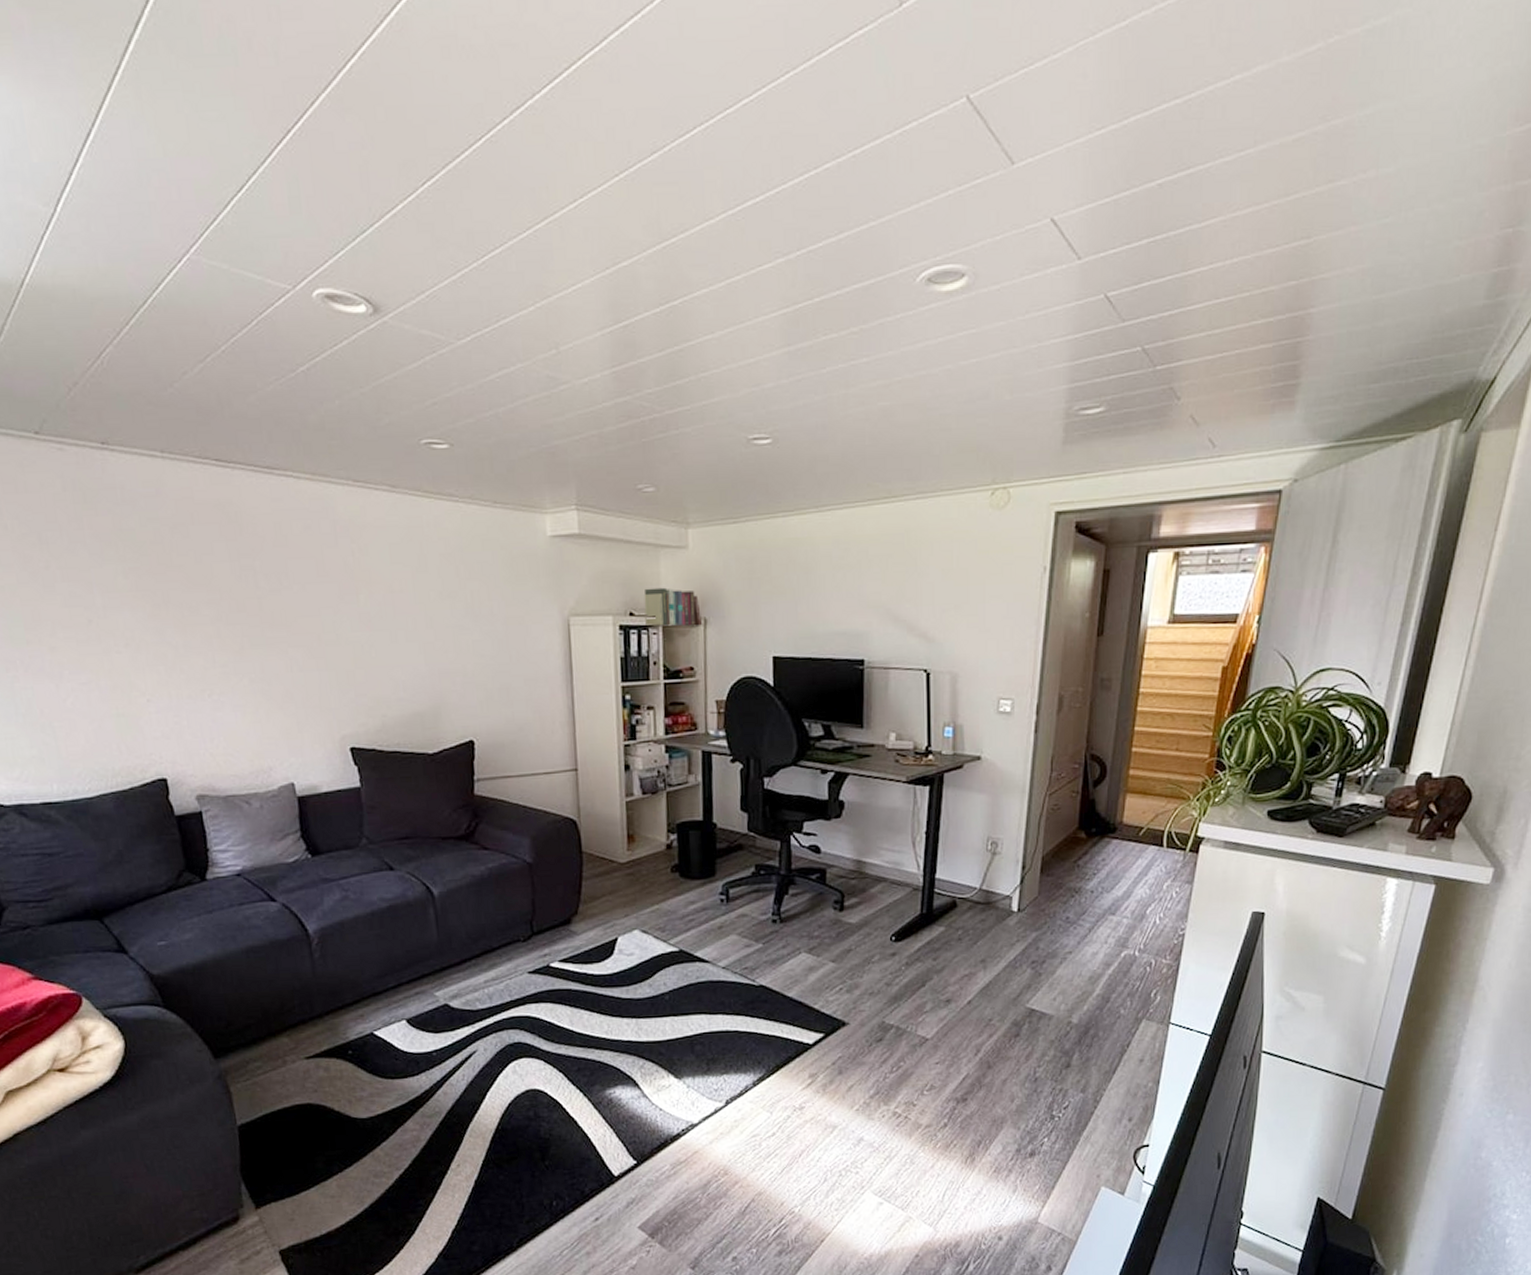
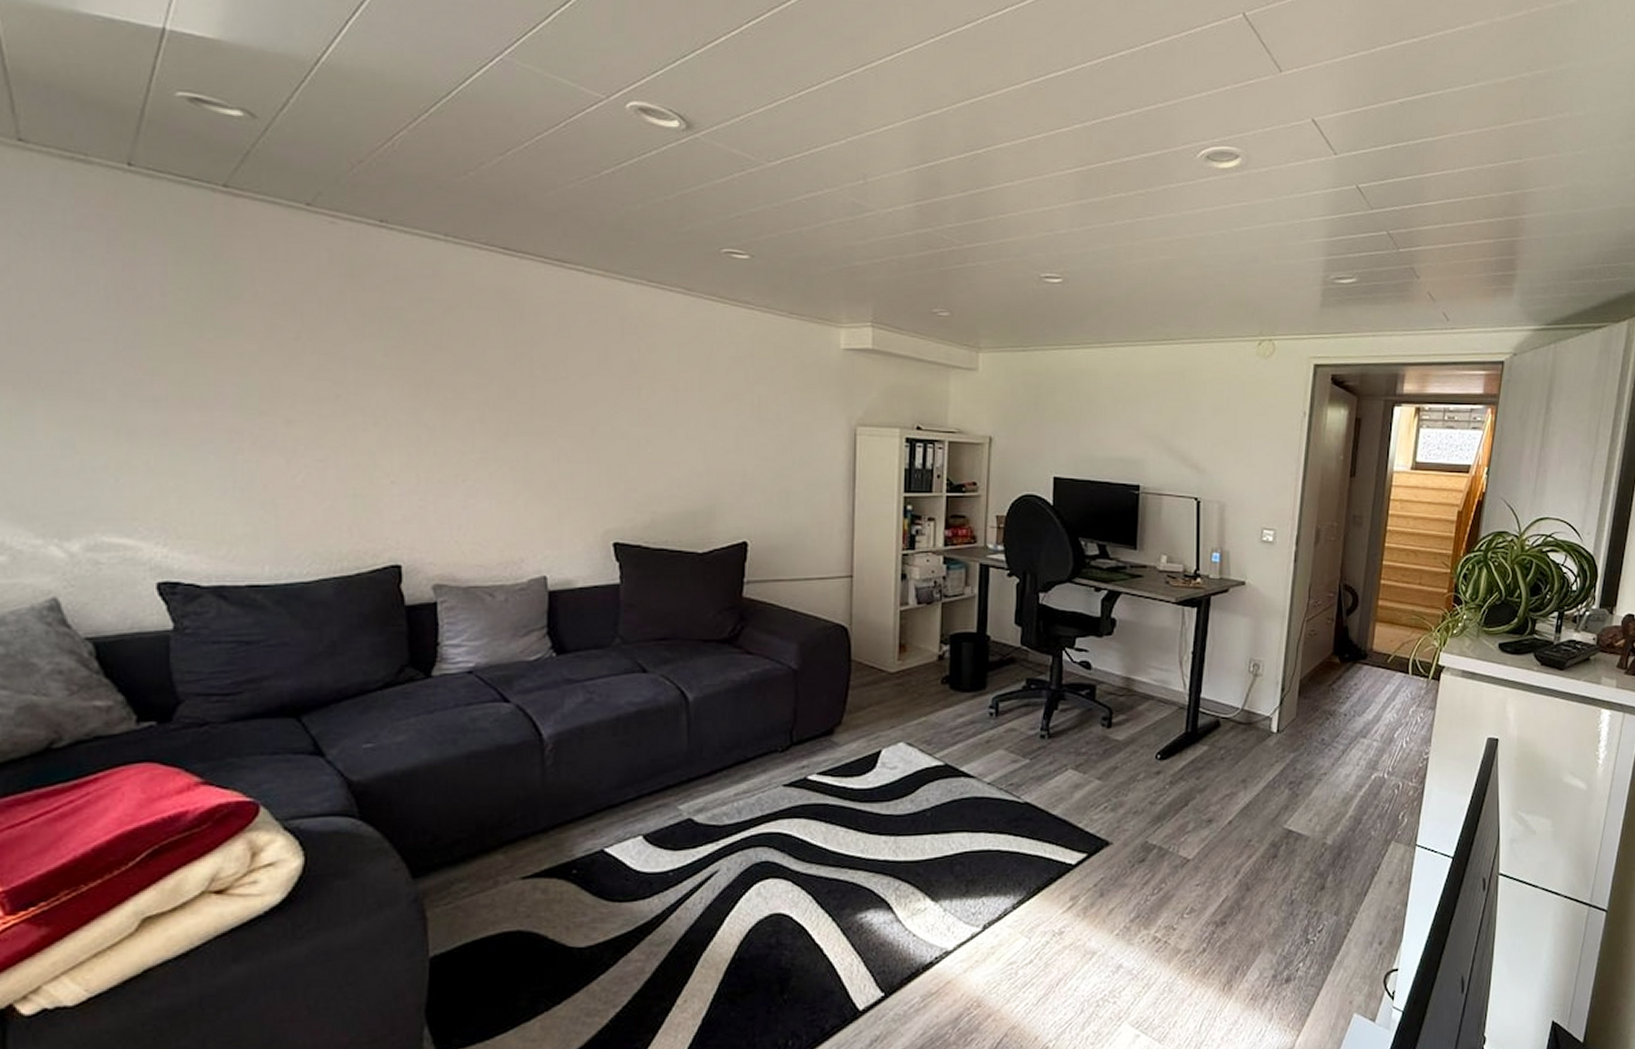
books: present [644,587,703,627] -> none [932,405,988,444]

